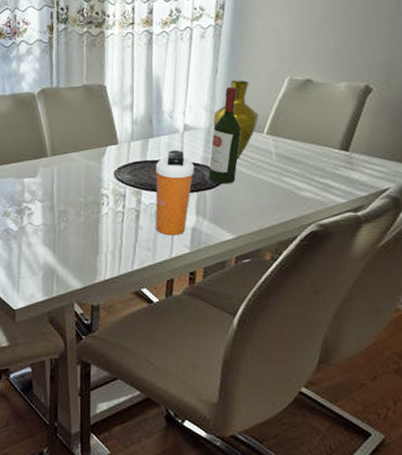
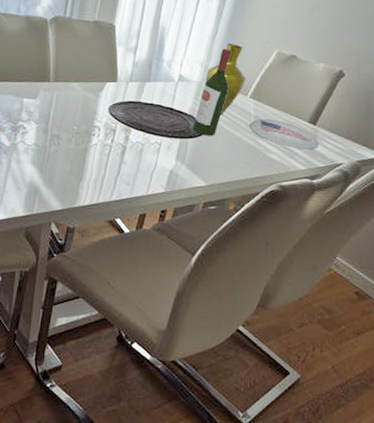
shaker bottle: present [155,149,195,236] -> none [138,96,182,175]
plate: none [272,153,356,181] -> present [249,118,319,150]

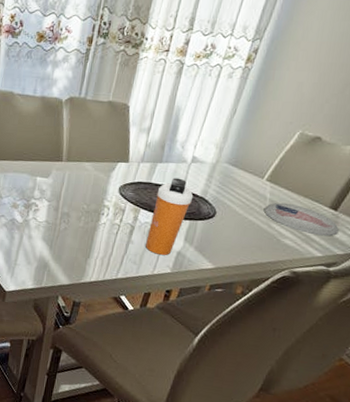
shaker bottle: none [138,96,182,175] -> present [145,178,194,255]
wine bottle: present [192,48,232,136] -> none [203,129,250,219]
vase: present [205,43,246,114] -> none [219,124,264,197]

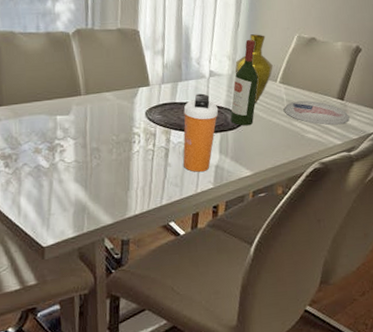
wine bottle: none [203,129,250,219] -> present [230,39,259,126]
vase: none [219,124,264,197] -> present [235,34,273,103]

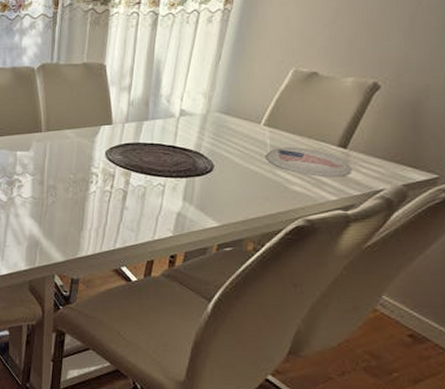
shaker bottle: present [183,93,219,172] -> none [142,134,187,218]
wine bottle: present [230,39,259,126] -> none [199,74,239,173]
vase: present [235,34,273,103] -> none [210,68,258,147]

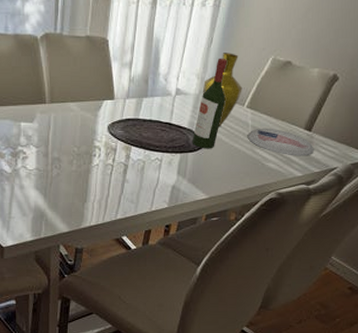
wine bottle: none [199,74,239,173] -> present [192,58,228,149]
vase: none [210,68,258,147] -> present [202,53,242,126]

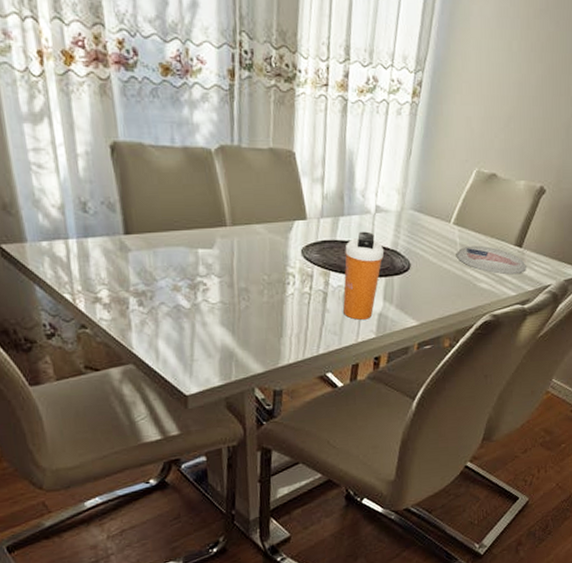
shaker bottle: none [141,112,181,191] -> present [343,231,385,320]
wine bottle: present [192,58,228,149] -> none [397,171,430,271]
vase: present [202,53,242,126] -> none [404,165,447,246]

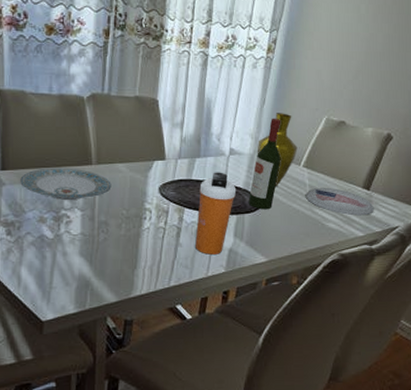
plate: none [148,230,250,266] -> present [20,168,111,200]
wine bottle: none [397,171,430,271] -> present [248,118,281,210]
vase: none [404,165,447,246] -> present [257,113,298,186]

